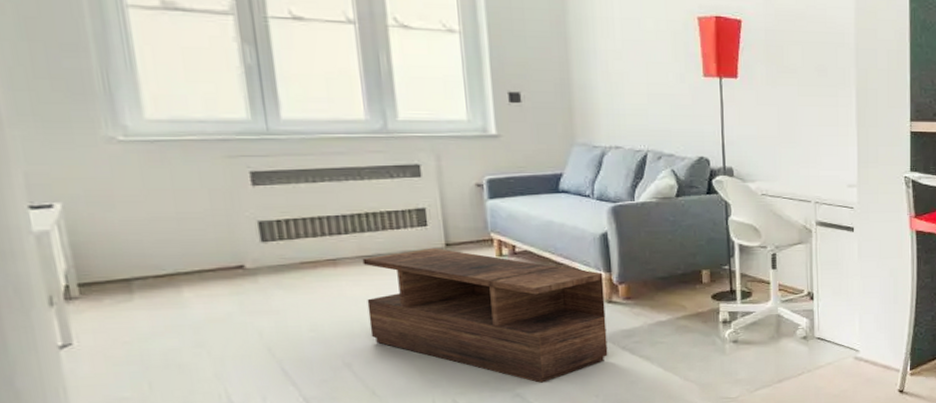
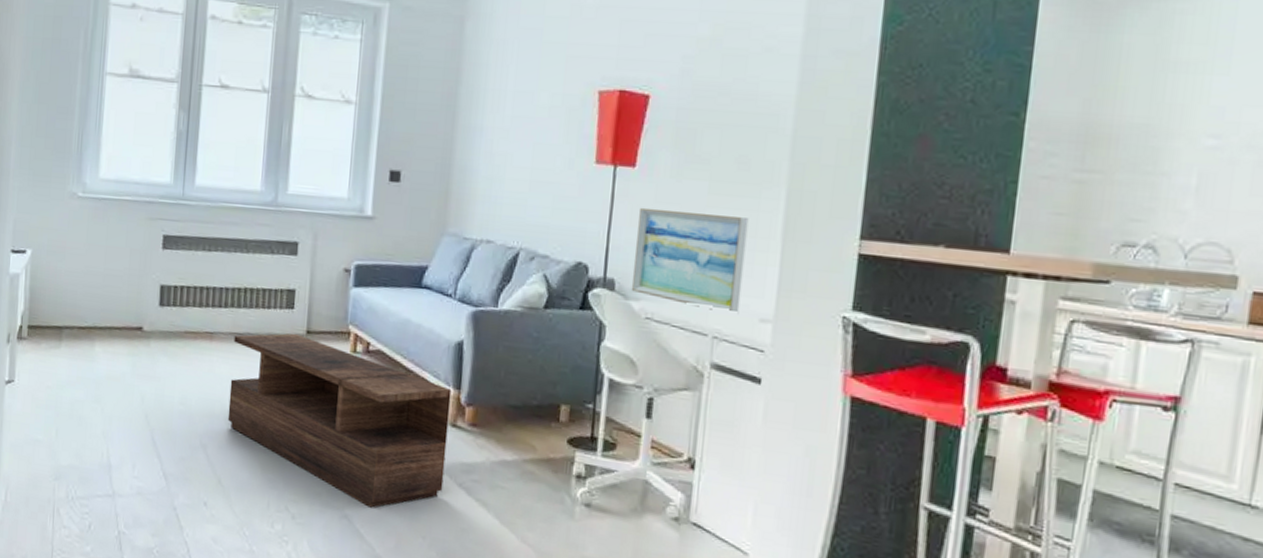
wall art: none [745,109,832,184] -> present [631,207,749,315]

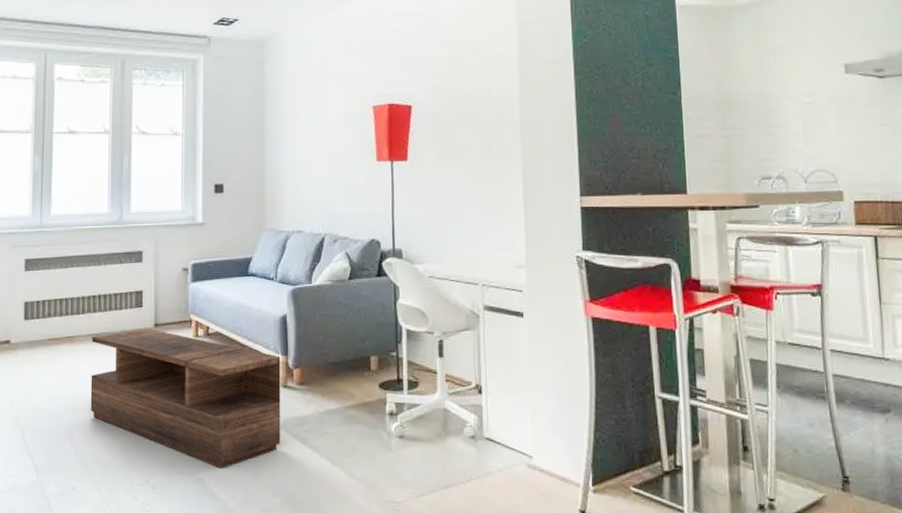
wall art: present [631,207,749,315] -> none [414,189,500,265]

